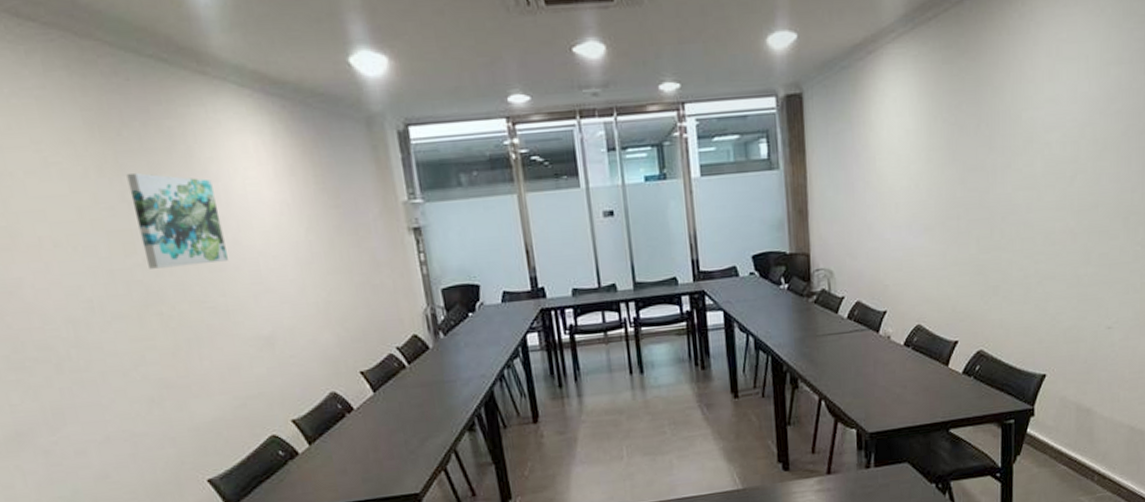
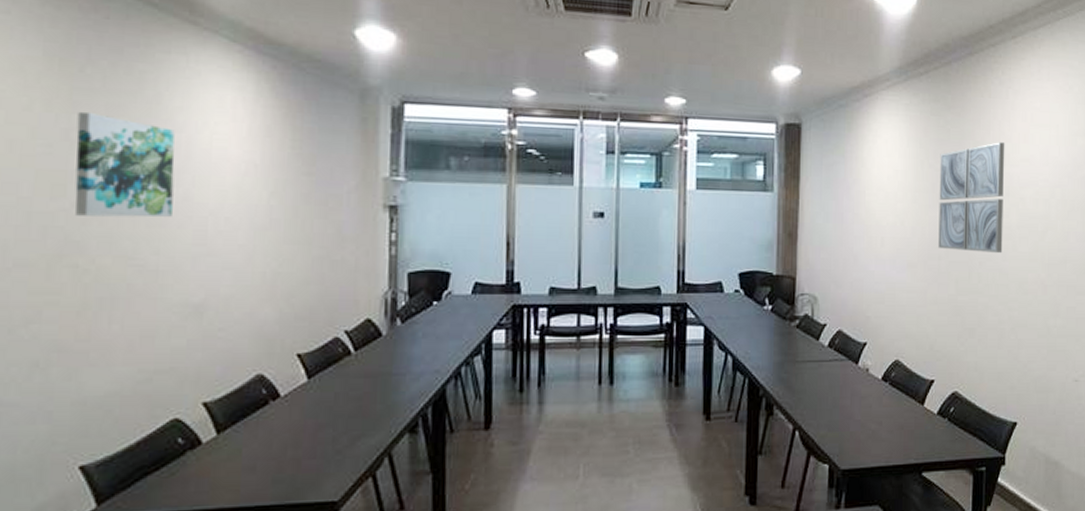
wall art: none [954,84,1027,208] -> present [938,142,1005,254]

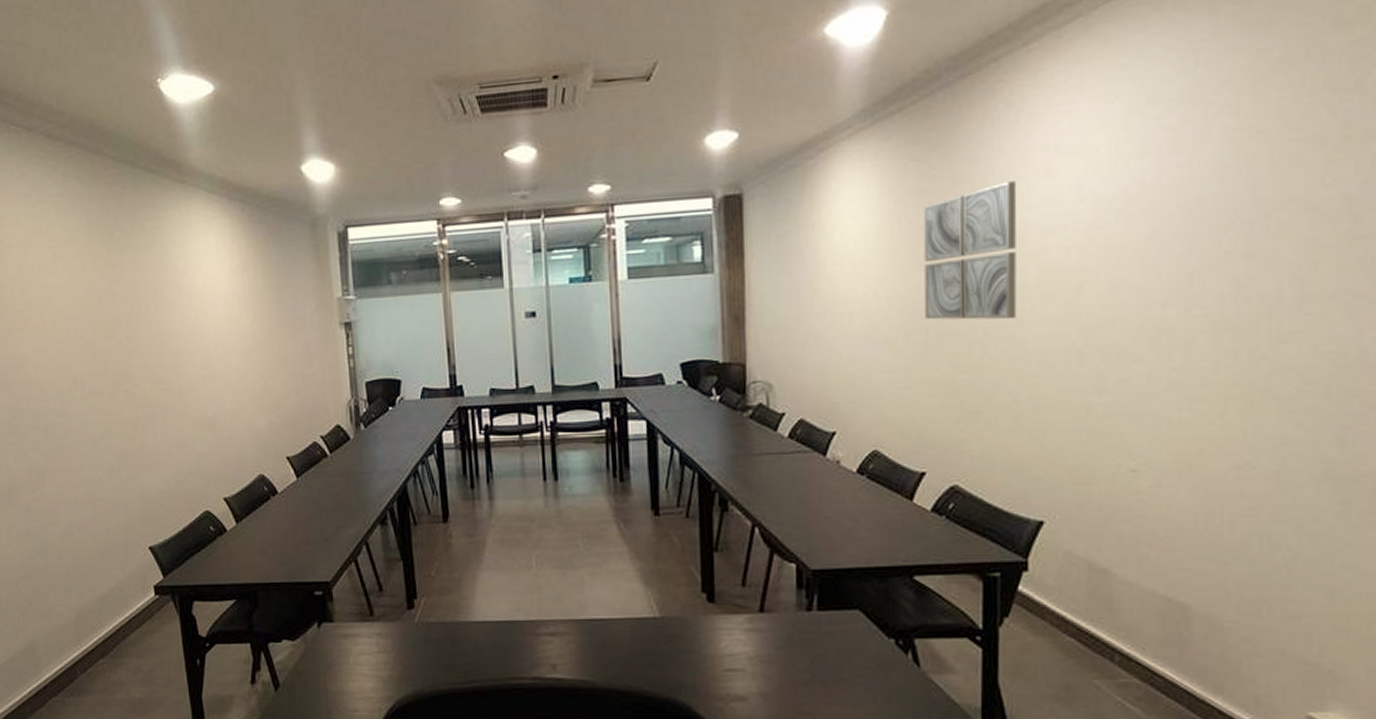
wall art: present [74,111,175,218] -> none [114,267,185,351]

